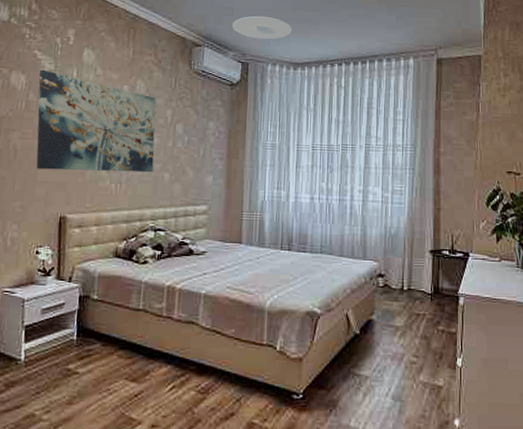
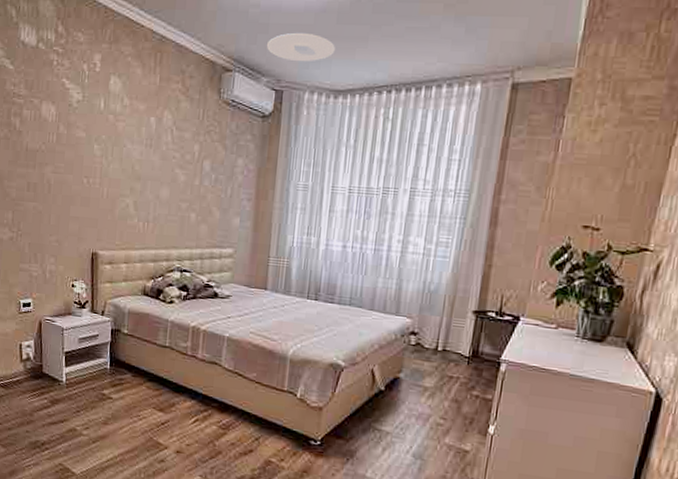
wall art: present [36,69,156,173] -> none [68,100,183,212]

